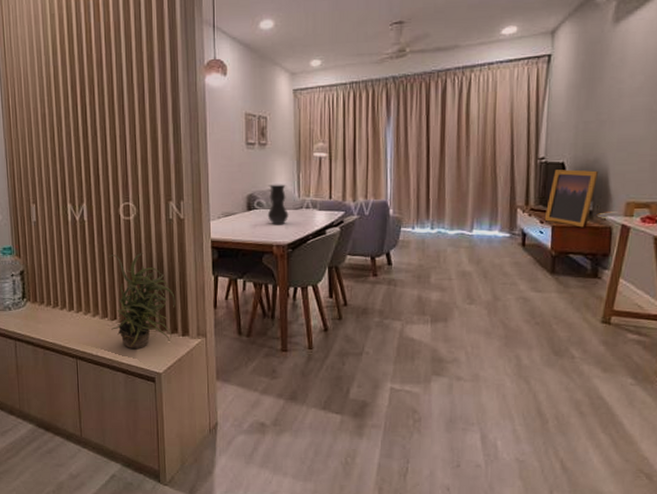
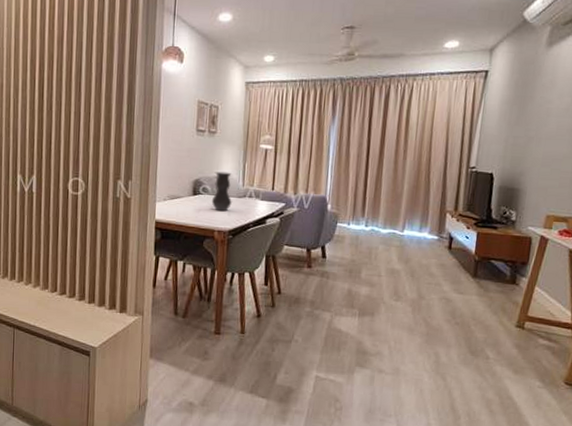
potted plant: present [108,253,175,350] -> none [51,228,116,323]
picture frame: present [544,169,599,228] -> none [470,179,524,236]

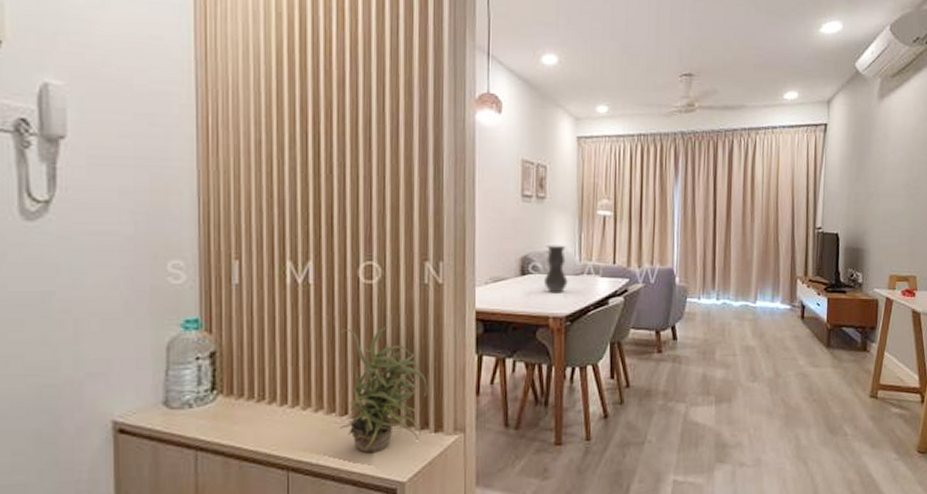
potted plant: none [51,228,116,323] -> present [340,327,428,454]

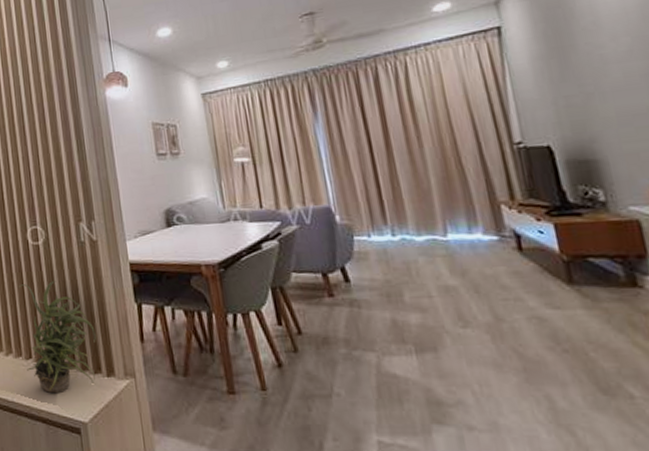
vase: present [543,245,568,294] -> none [187,195,215,242]

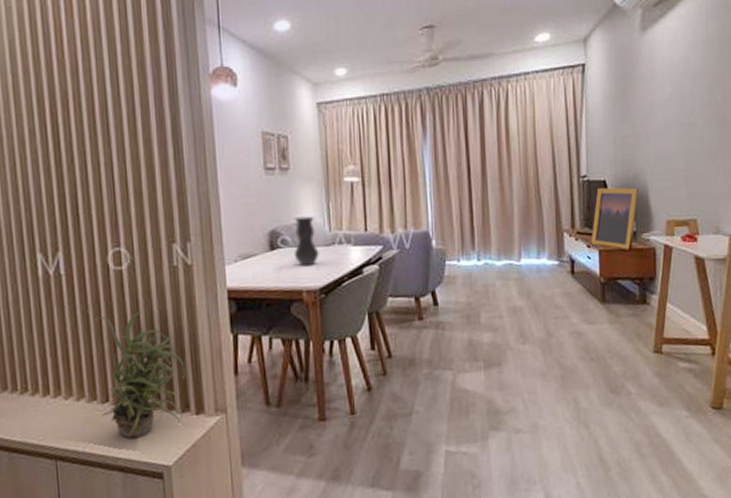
vase: none [187,195,215,242] -> present [293,216,319,267]
picture frame: none [539,152,603,224] -> present [591,187,639,250]

